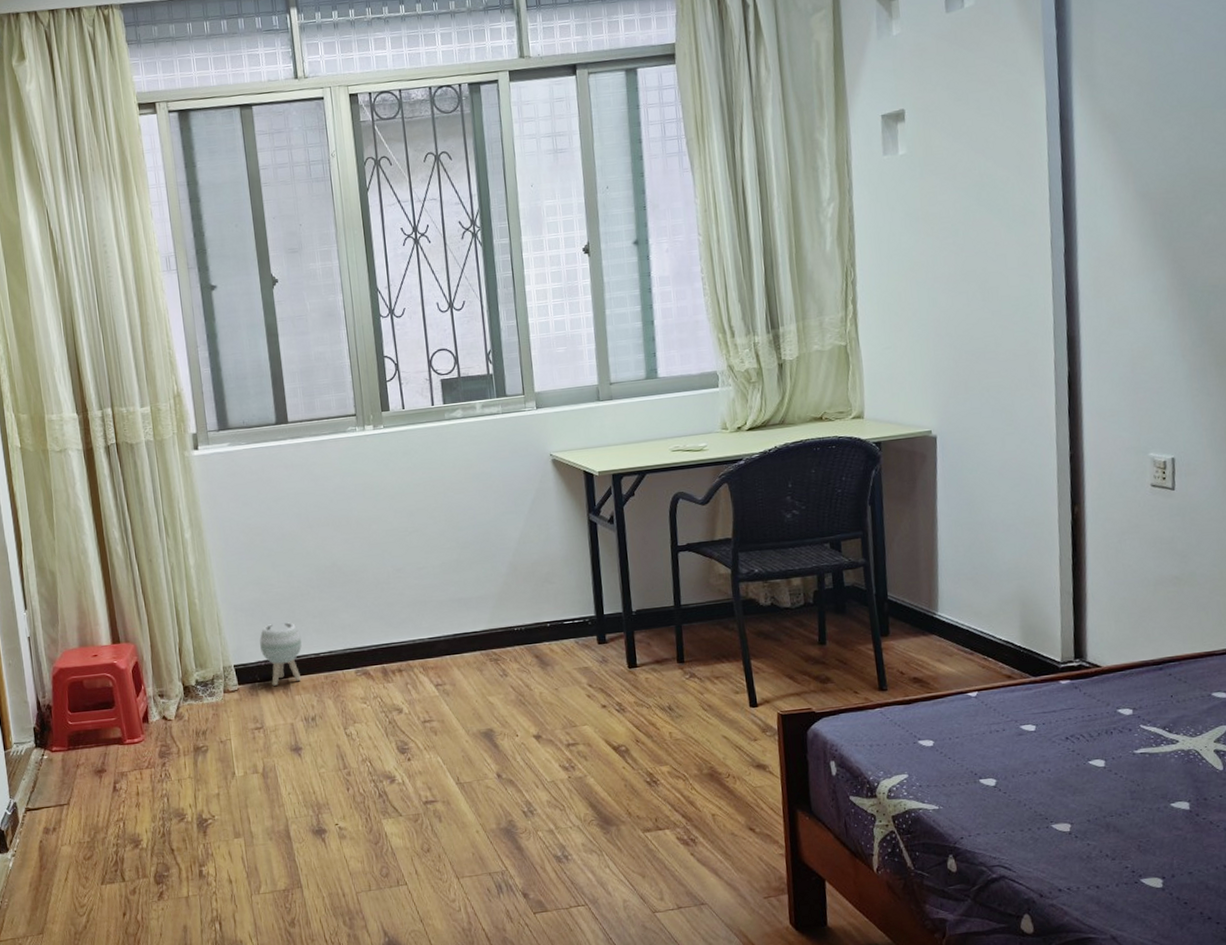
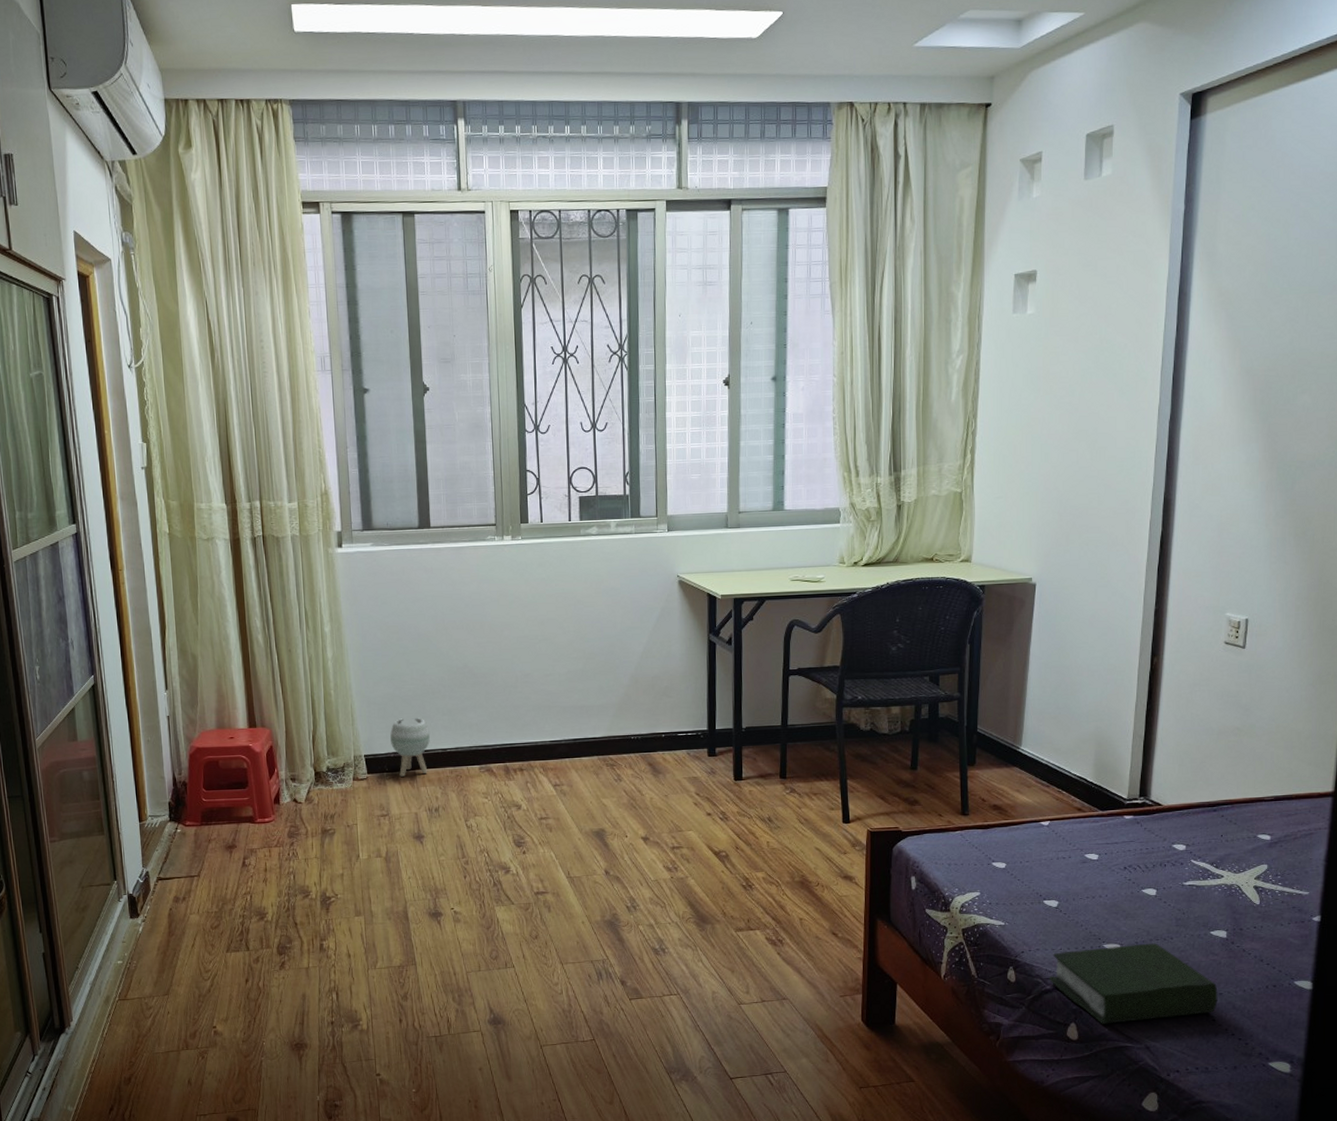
book: none [993,819,1188,914] -> present [1048,943,1218,1024]

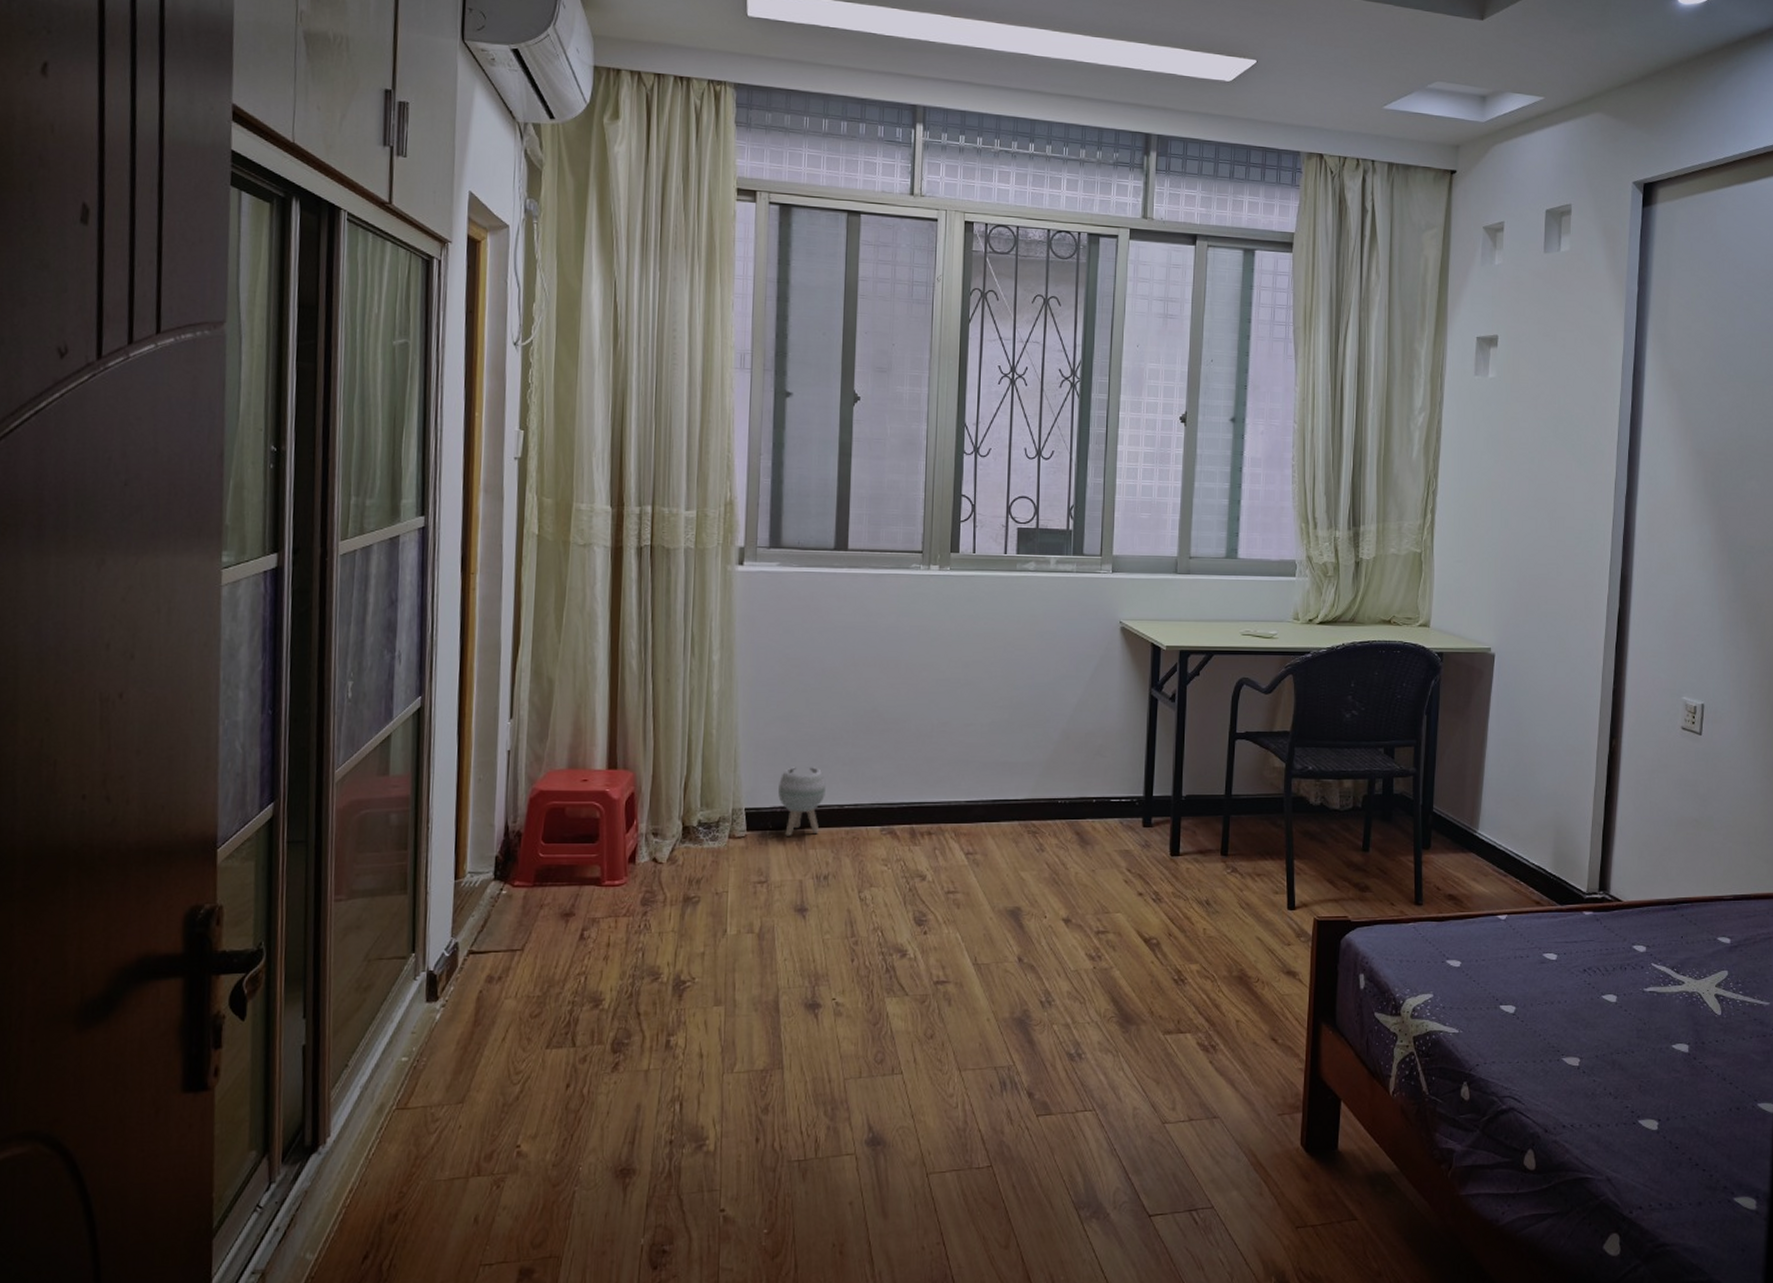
book: present [1048,943,1218,1024] -> none [1504,1057,1681,1151]

